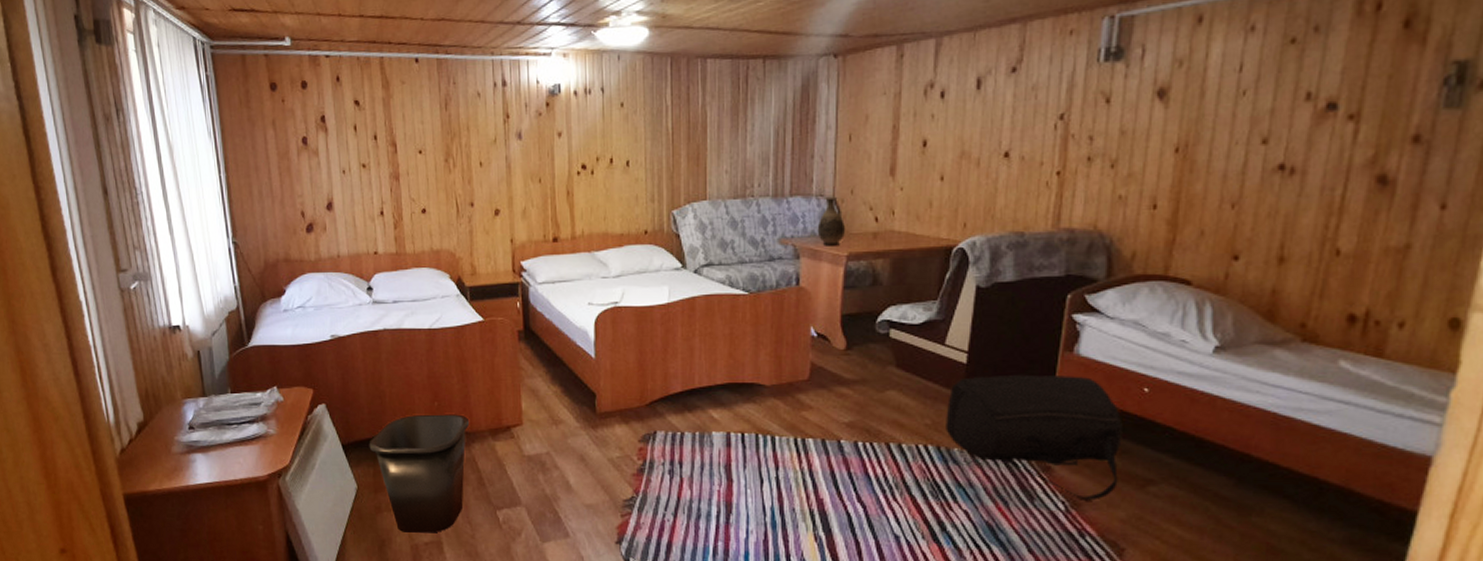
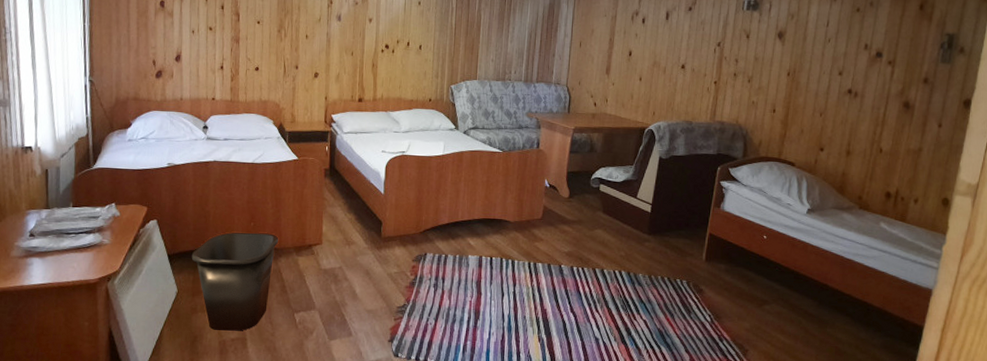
vase: present [817,196,846,246] -> none [554,85,574,121]
duffel bag: present [946,374,1123,501] -> none [634,222,750,315]

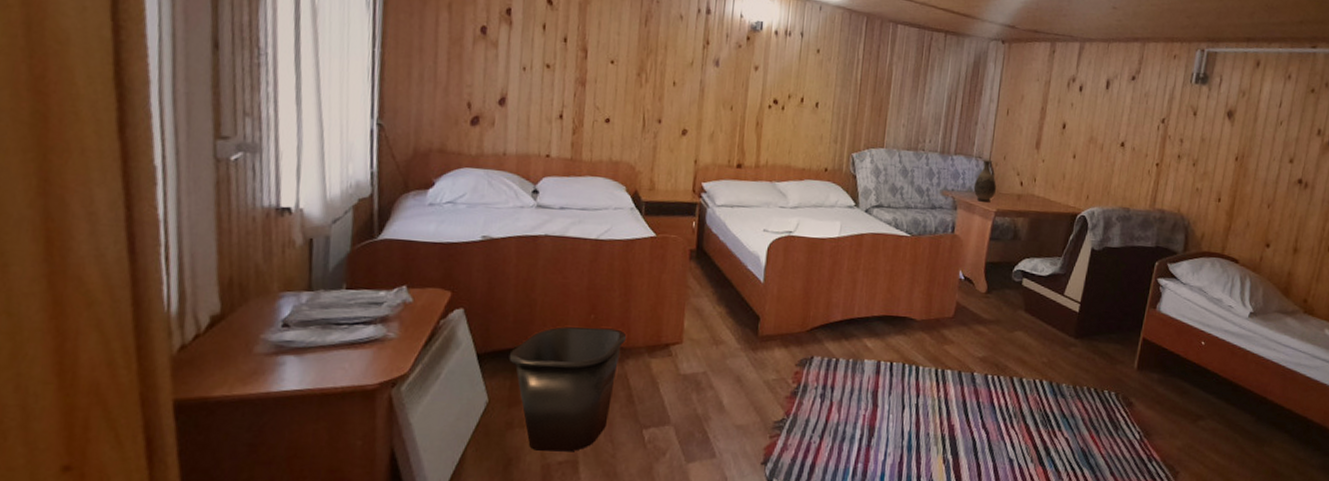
vase: none [554,85,574,121] -> present [973,159,997,202]

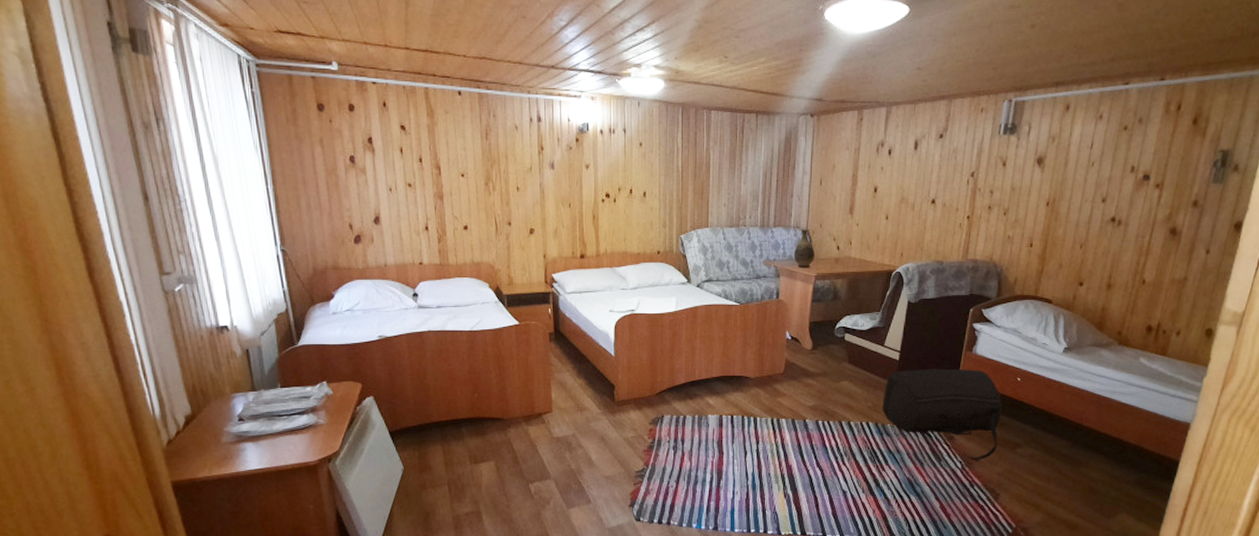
waste bin: present [509,326,627,452] -> none [414,404,506,505]
duffel bag: none [1058,324,1185,432] -> present [882,368,1002,460]

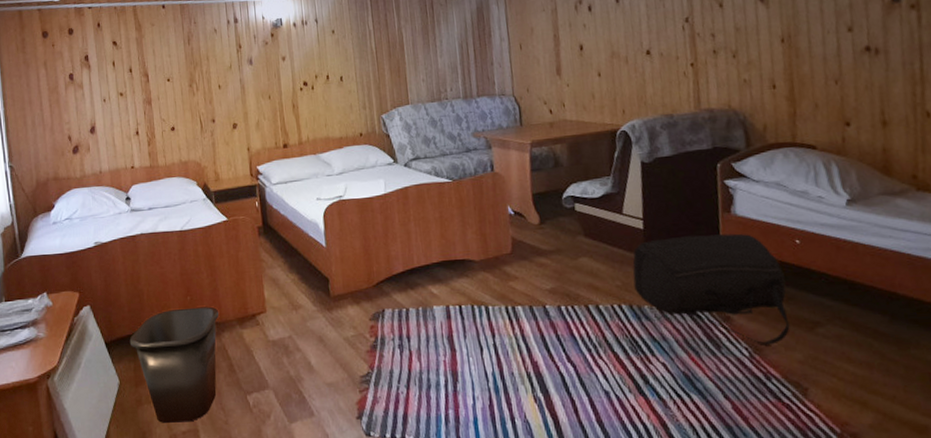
waste bin: none [414,404,506,505] -> present [129,306,220,423]
vase: present [793,228,816,268] -> none [503,94,527,137]

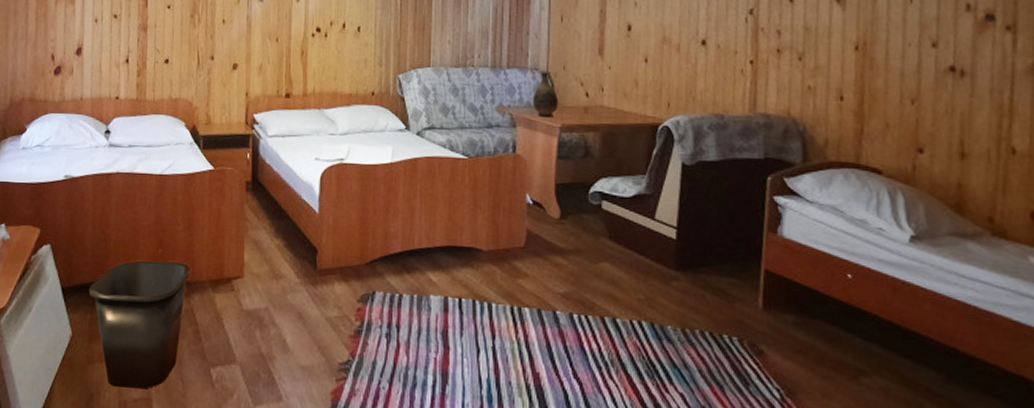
vase: none [503,94,527,137] -> present [532,70,559,117]
duffel bag: present [632,233,790,346] -> none [658,252,831,390]

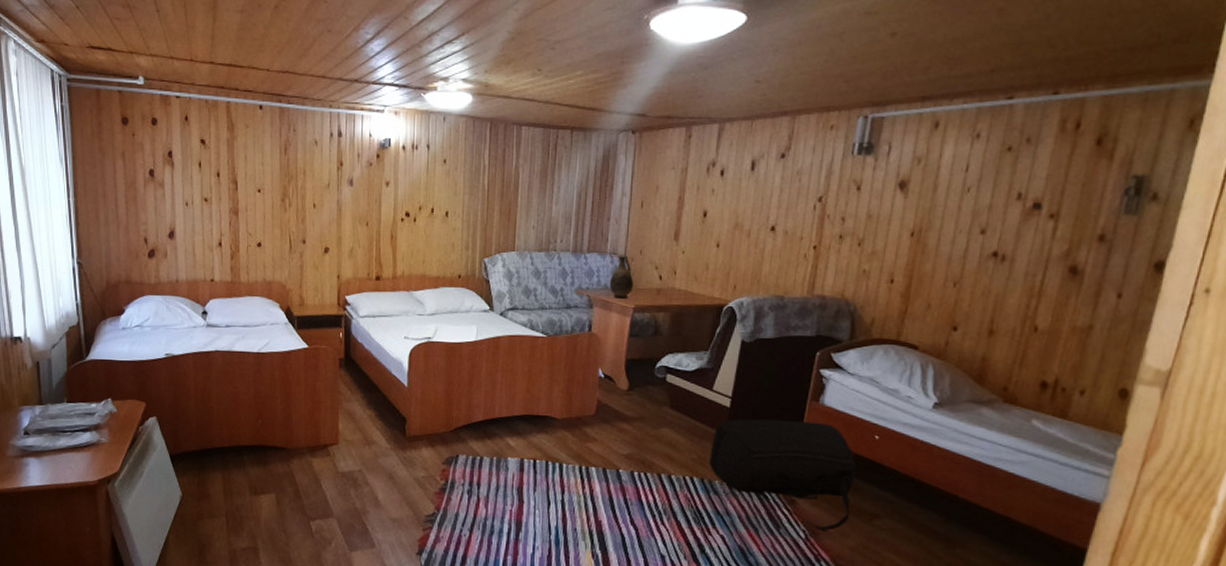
waste bin: present [88,260,192,389] -> none [195,430,290,540]
duffel bag: none [658,252,831,390] -> present [709,418,856,531]

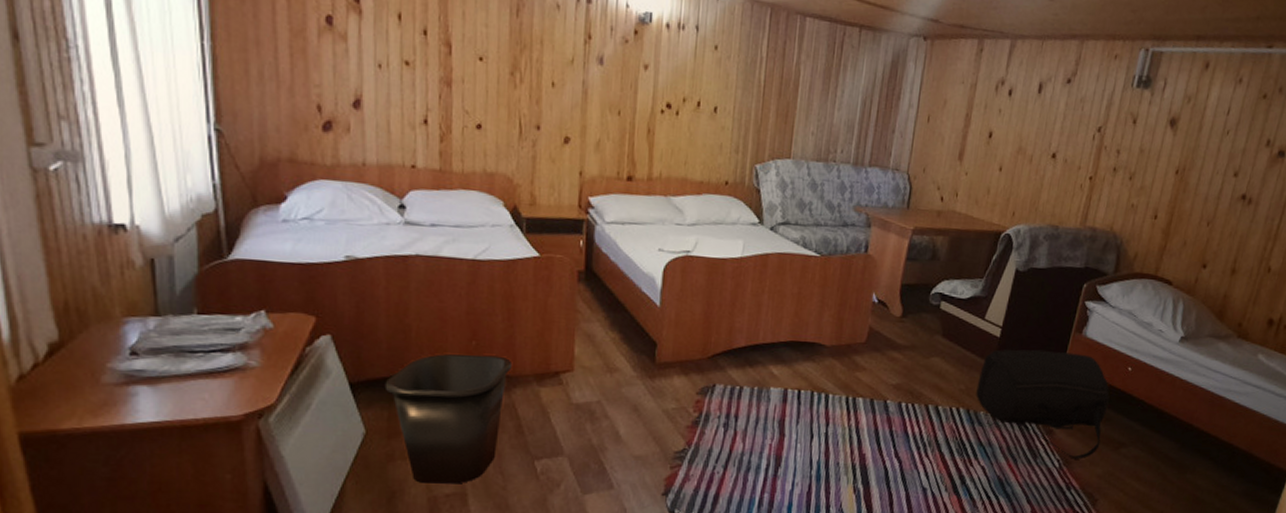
waste bin: none [195,430,290,540] -> present [384,353,513,484]
vase: present [609,255,634,299] -> none [889,171,915,219]

